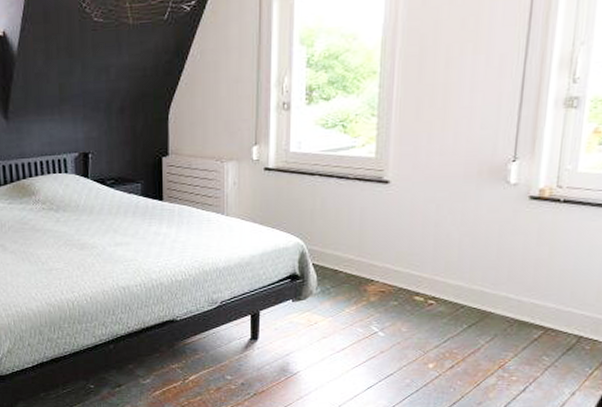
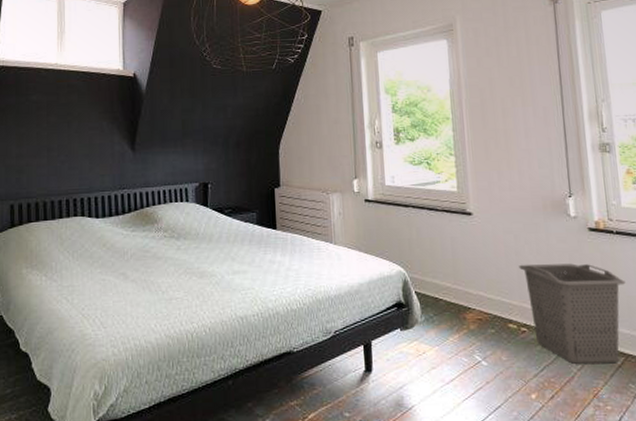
laundry basket: none [436,235,563,336] -> present [519,263,626,364]

